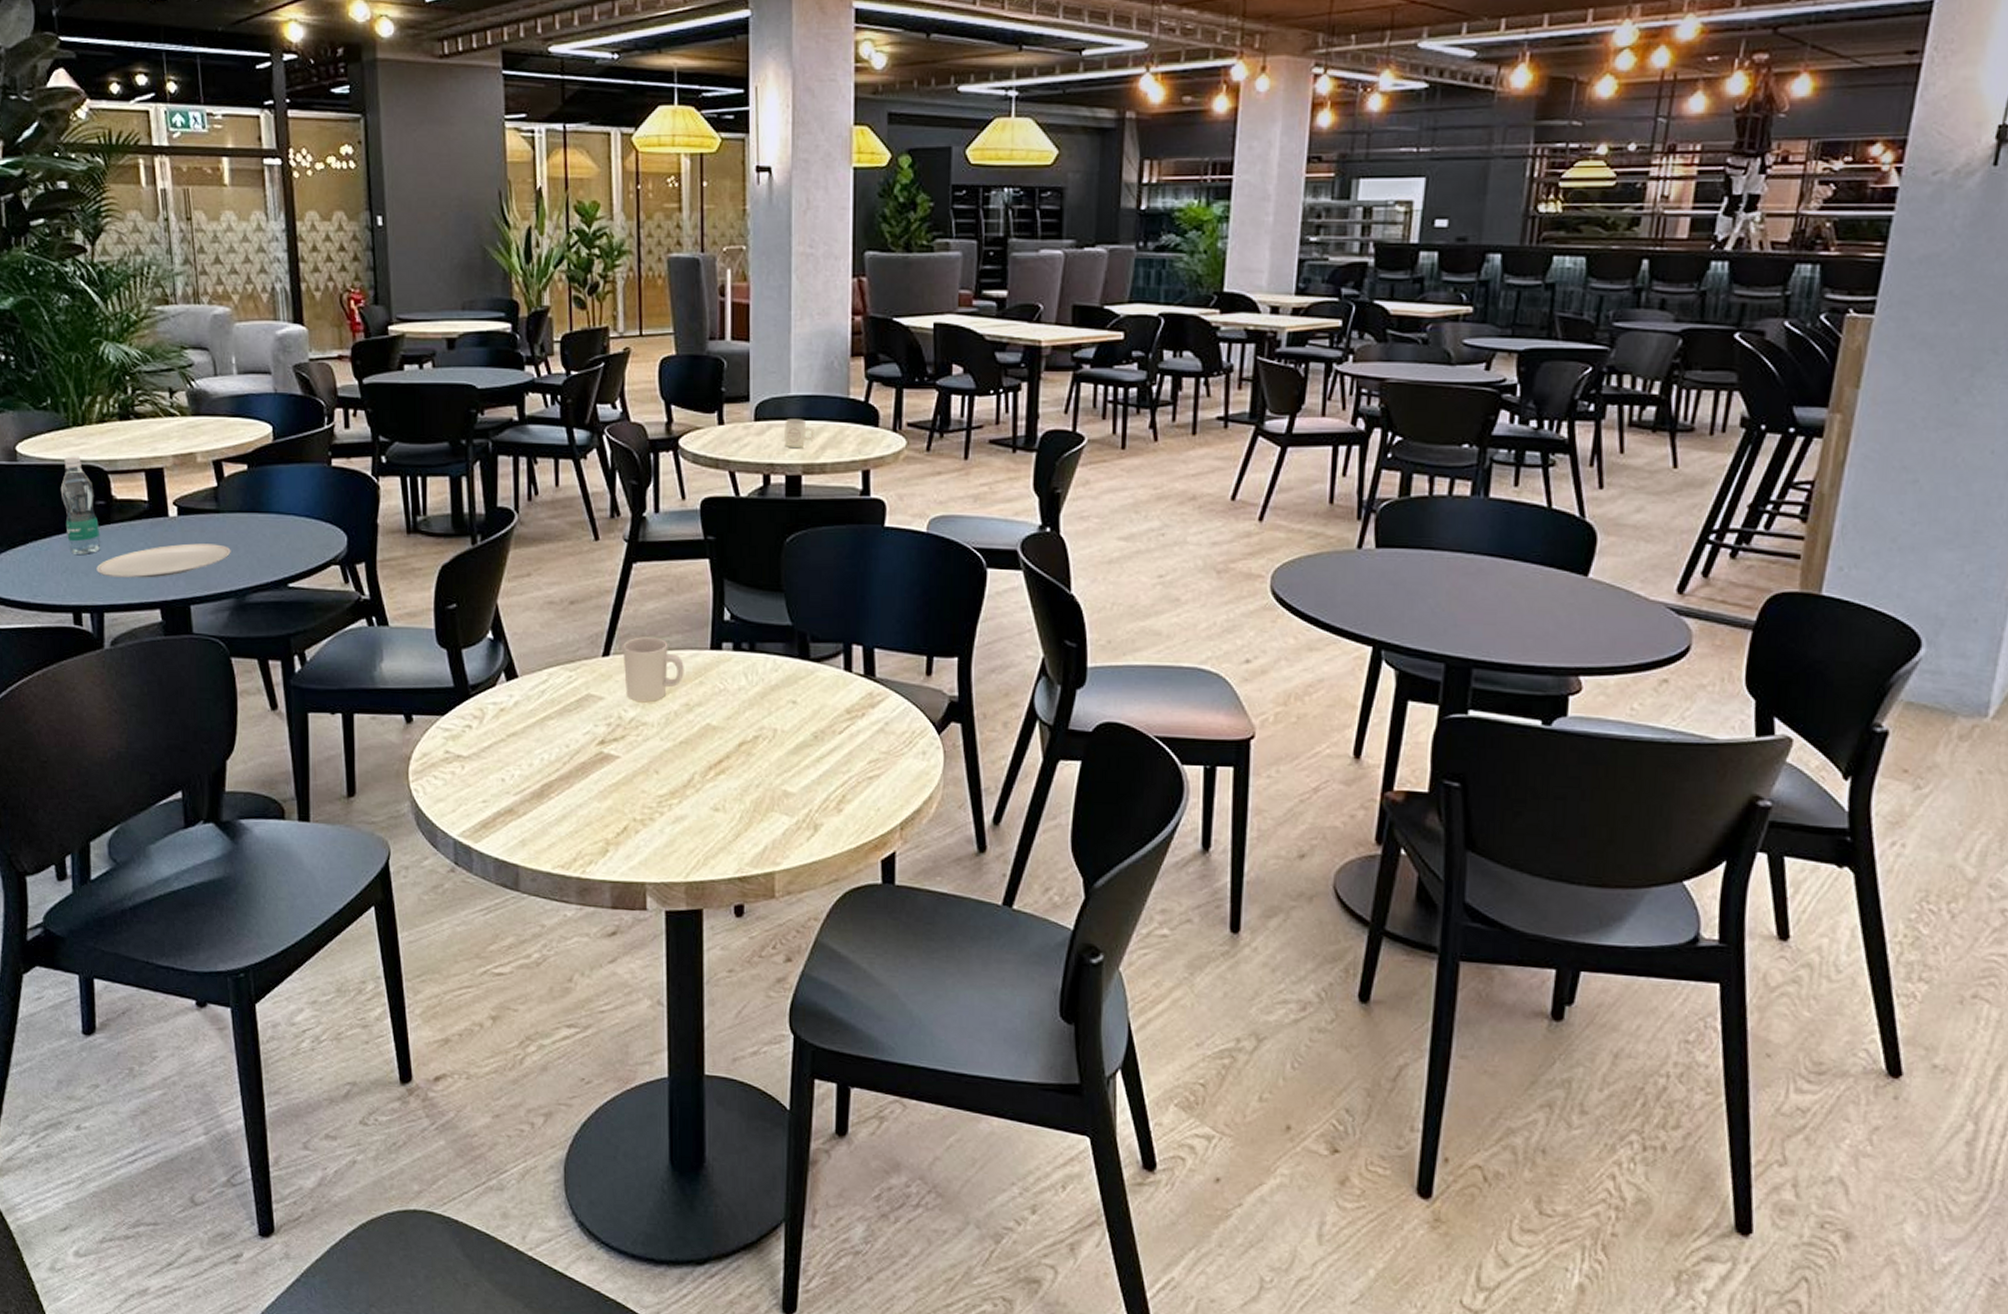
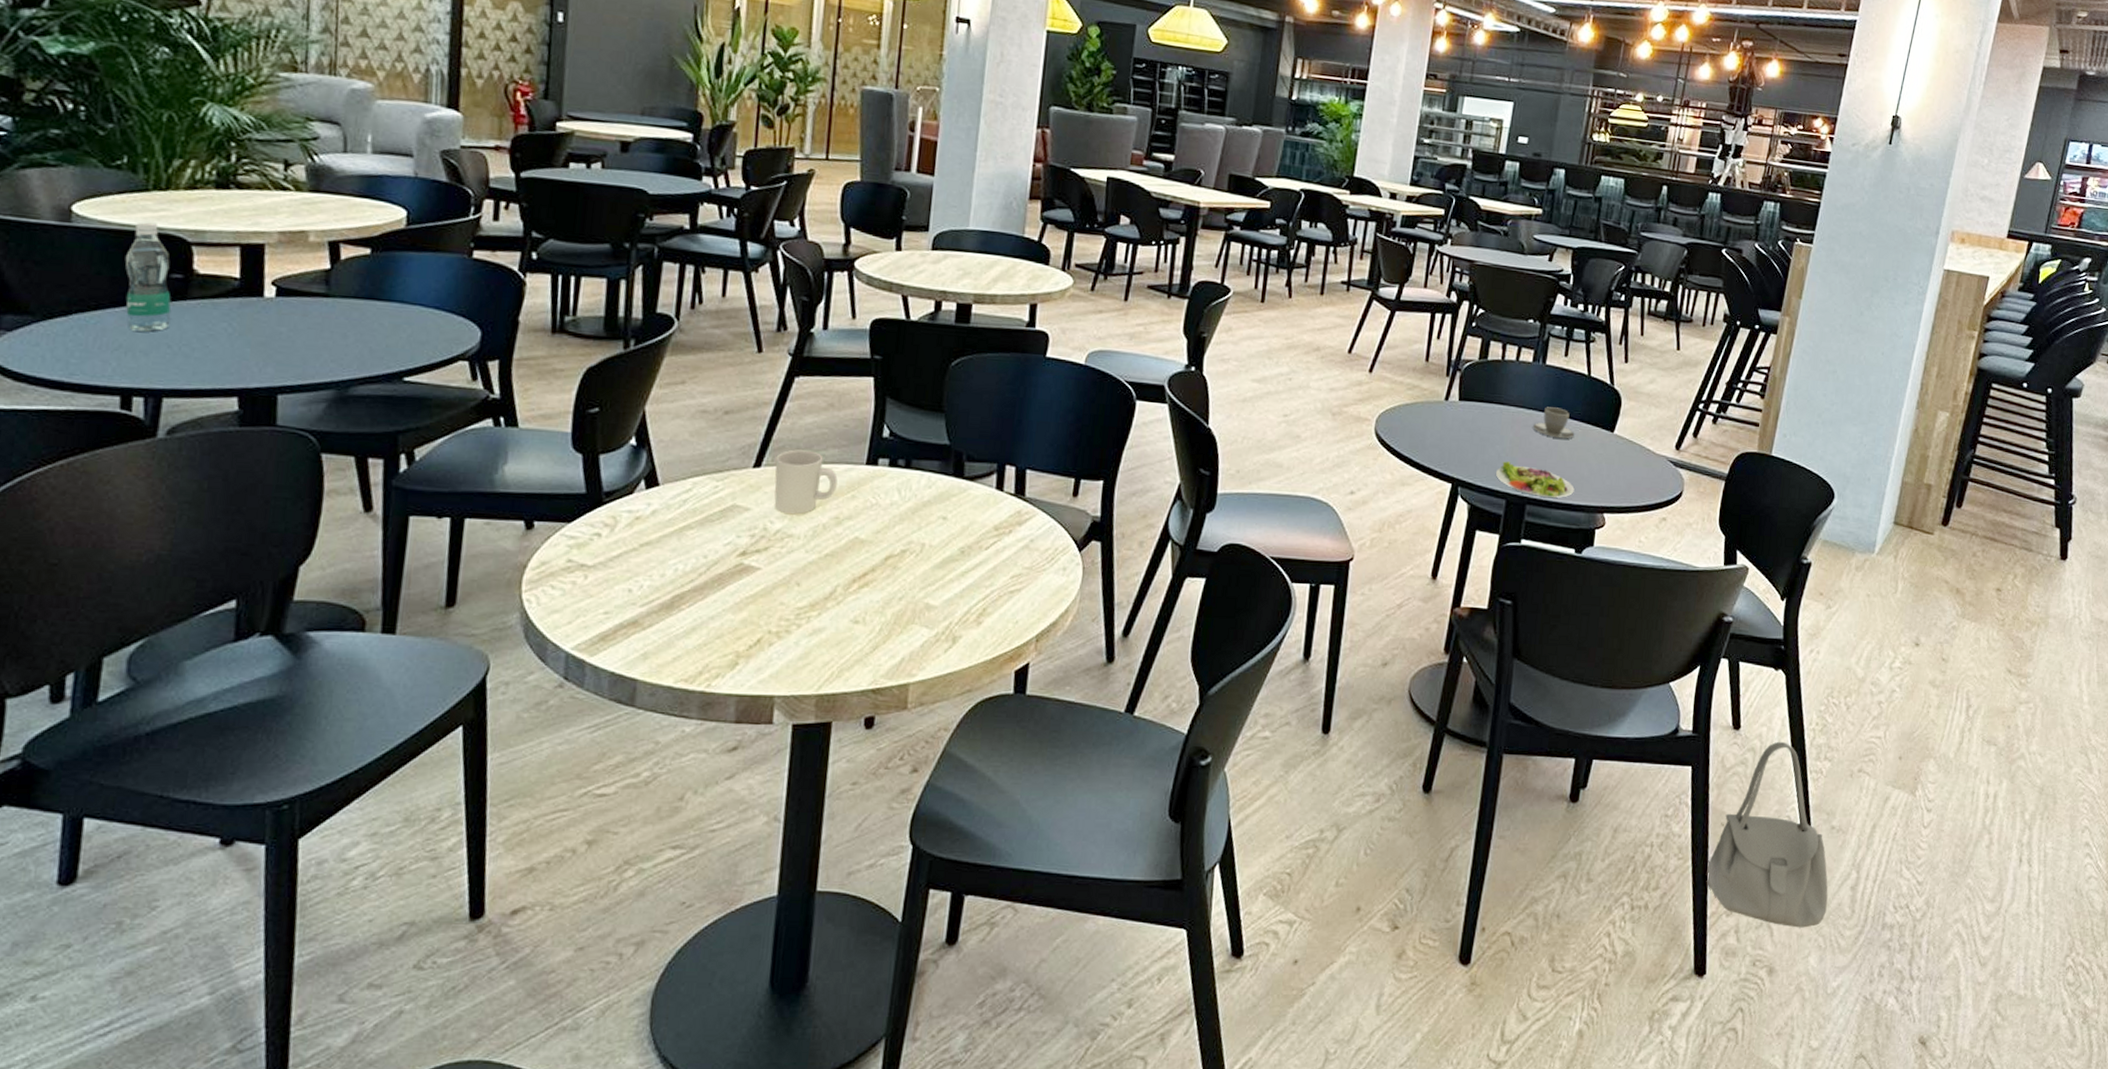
plate: present [96,543,231,578] -> none [160,327,338,363]
mug: present [784,419,814,449] -> none [958,251,988,279]
salad plate: none [1429,618,1537,660] -> present [1495,461,1575,498]
teacup: none [1476,549,1534,587] -> present [1533,407,1575,439]
handbag: none [1747,956,1931,1188] -> present [1706,741,1828,928]

